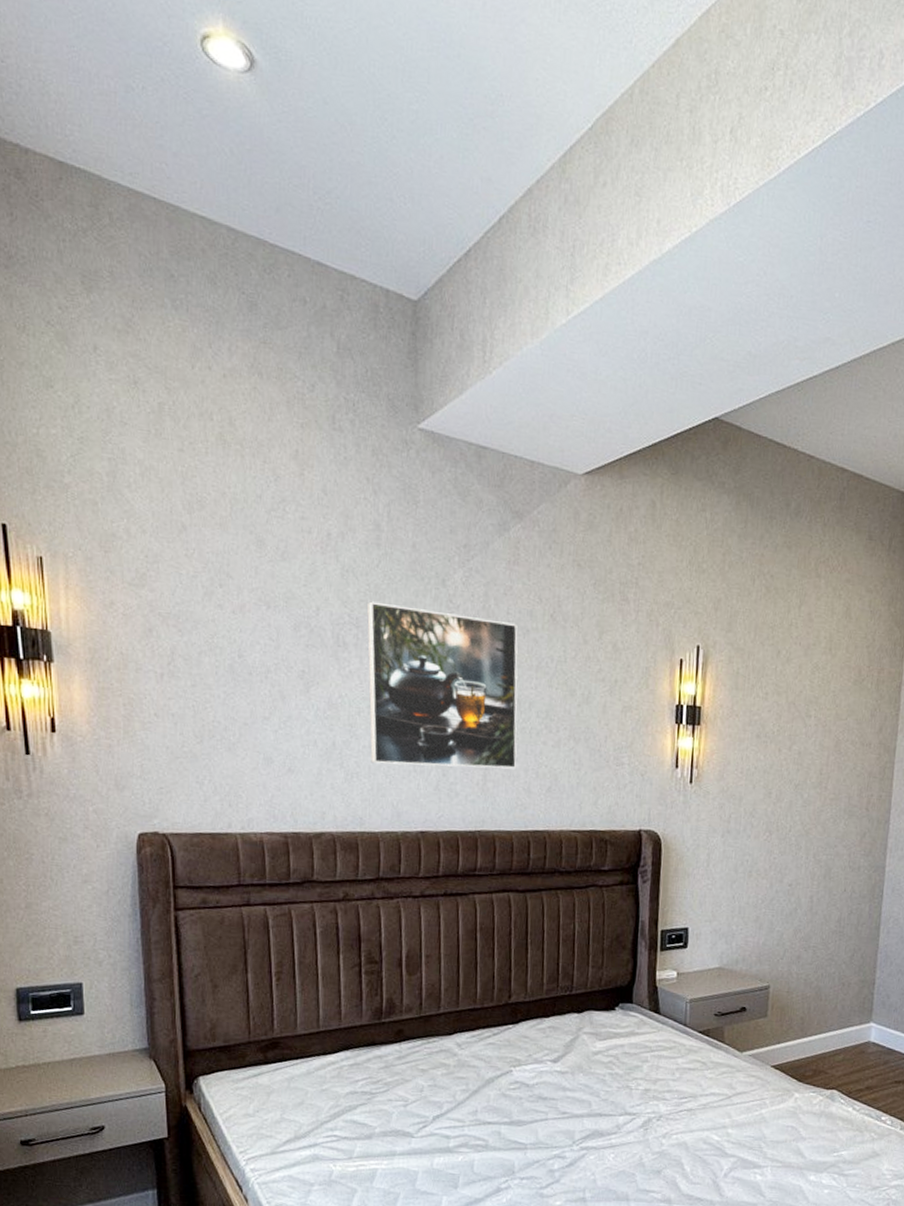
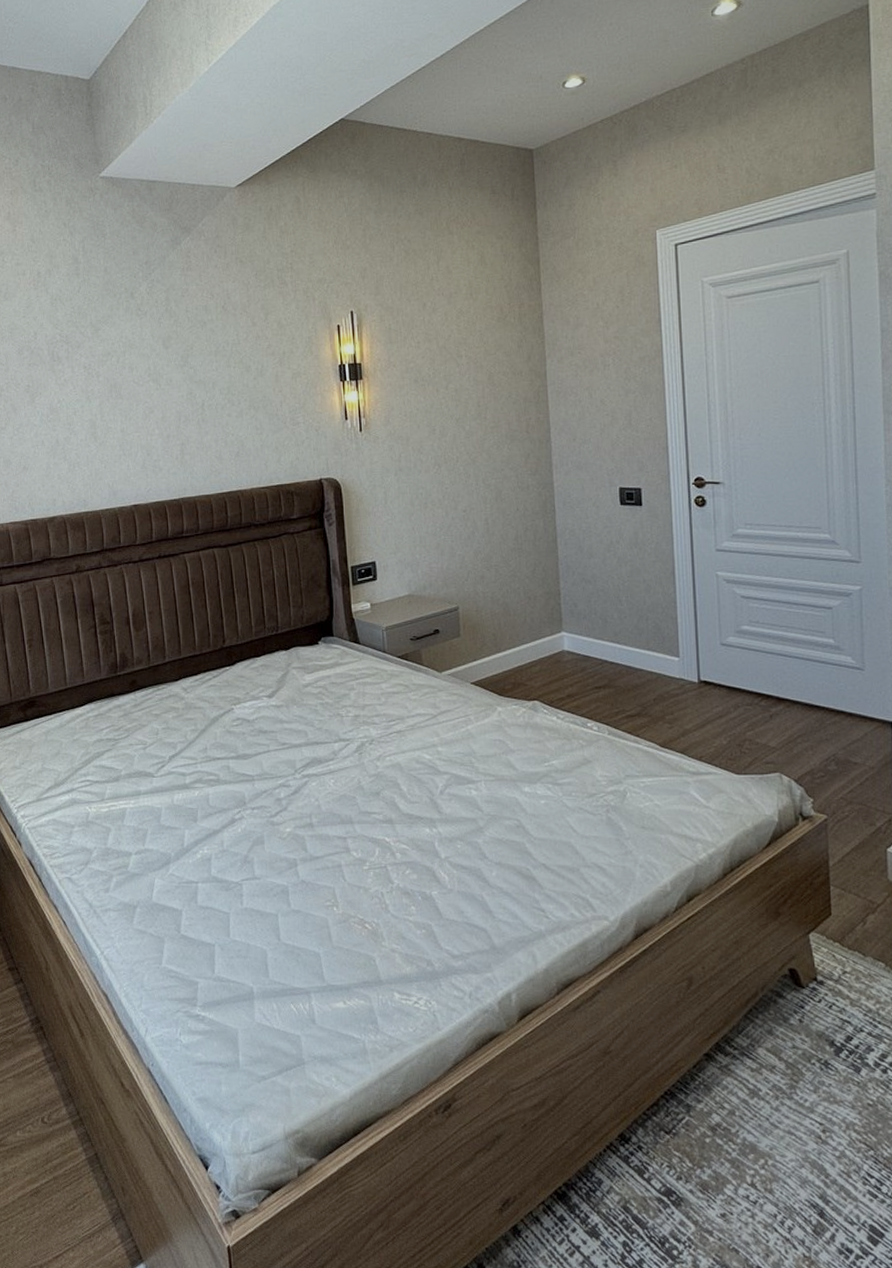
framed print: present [367,601,518,769] -> none [74,318,208,453]

